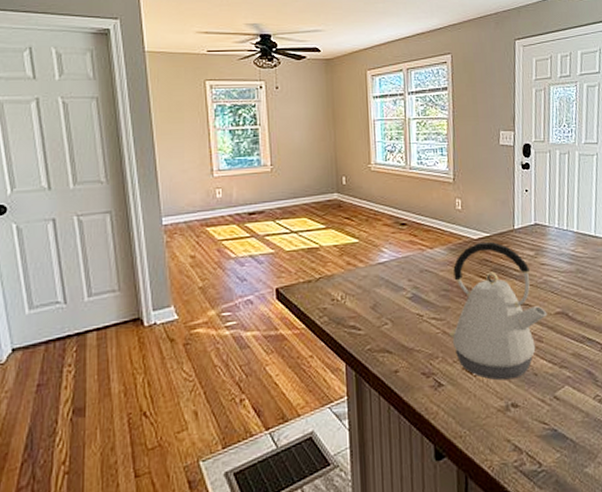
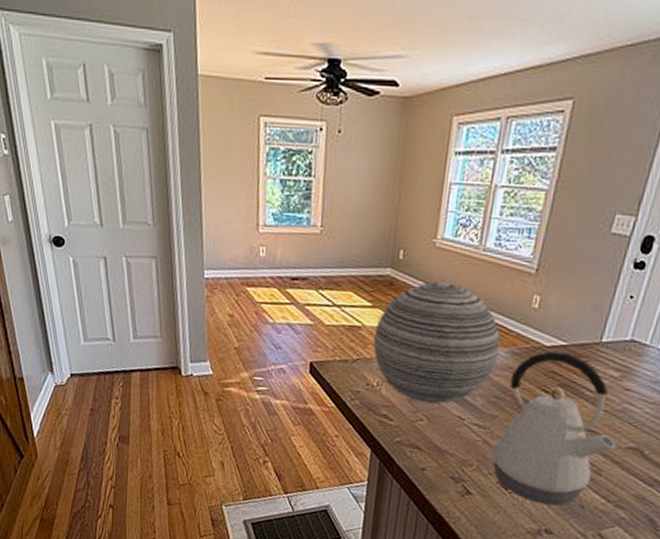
decorative orb: none [331,198,440,307] -> present [373,281,501,404]

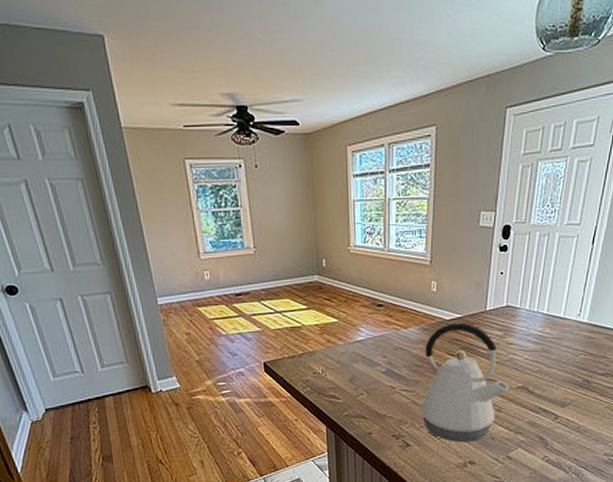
decorative orb: present [373,281,501,404] -> none [313,280,413,380]

